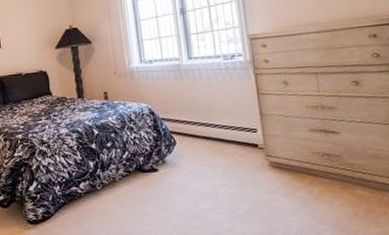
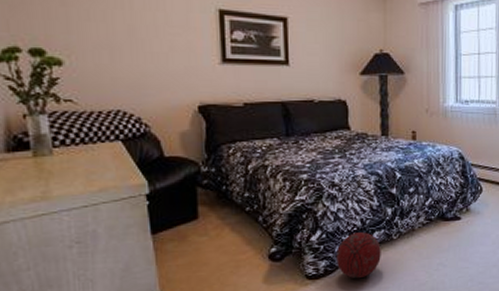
ball: none [51,183,89,225] -> present [337,232,381,279]

